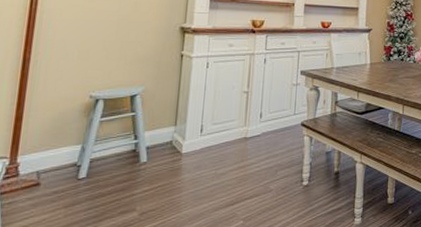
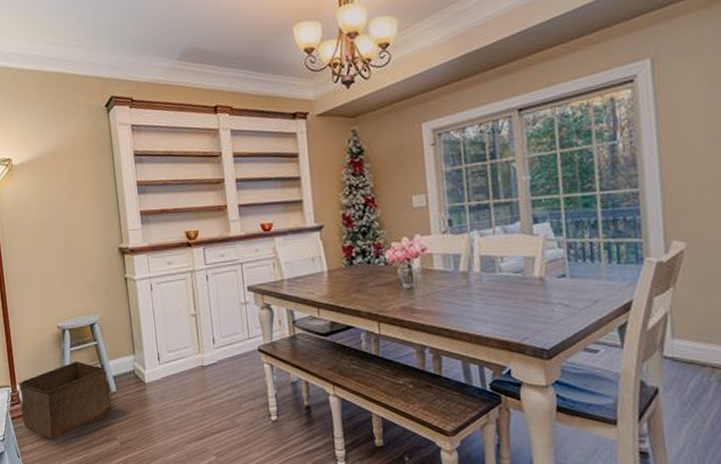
storage bin: none [15,132,139,215] -> present [19,361,112,440]

